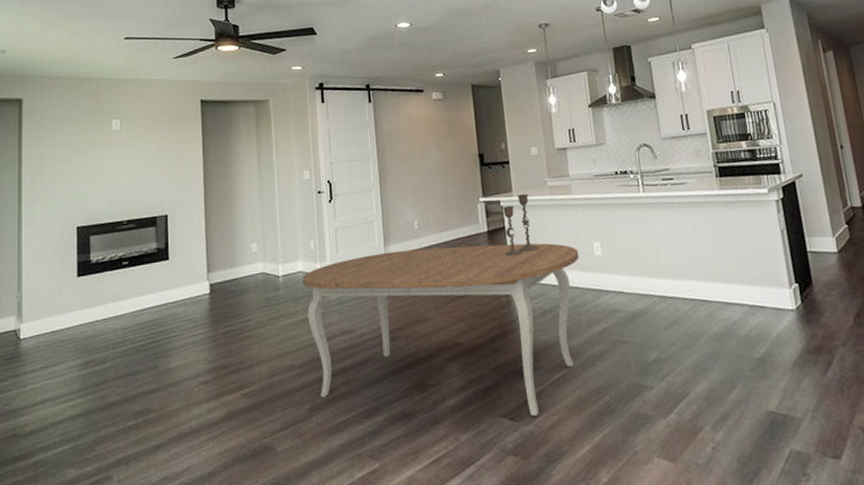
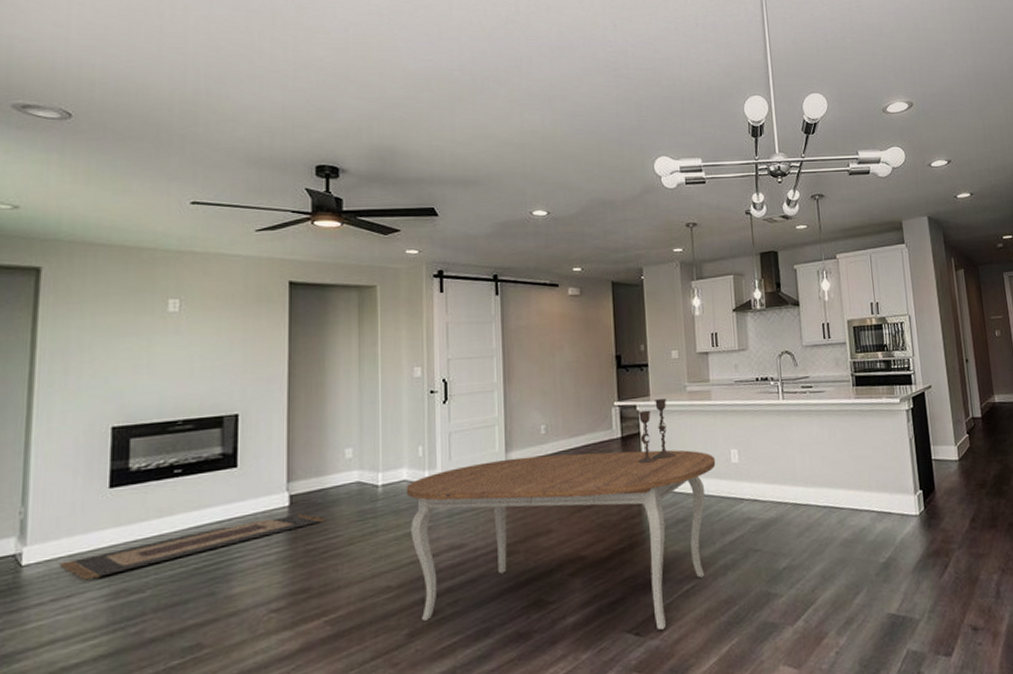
rug: none [45,300,240,353] -> present [59,514,327,581]

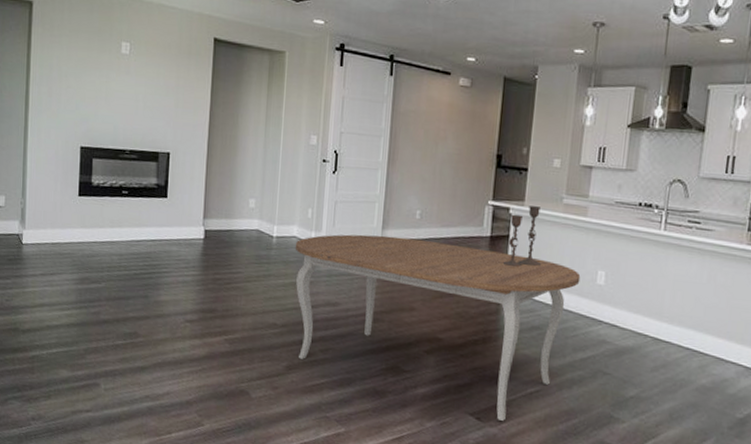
rug: present [59,514,327,581] -> none [46,245,232,265]

